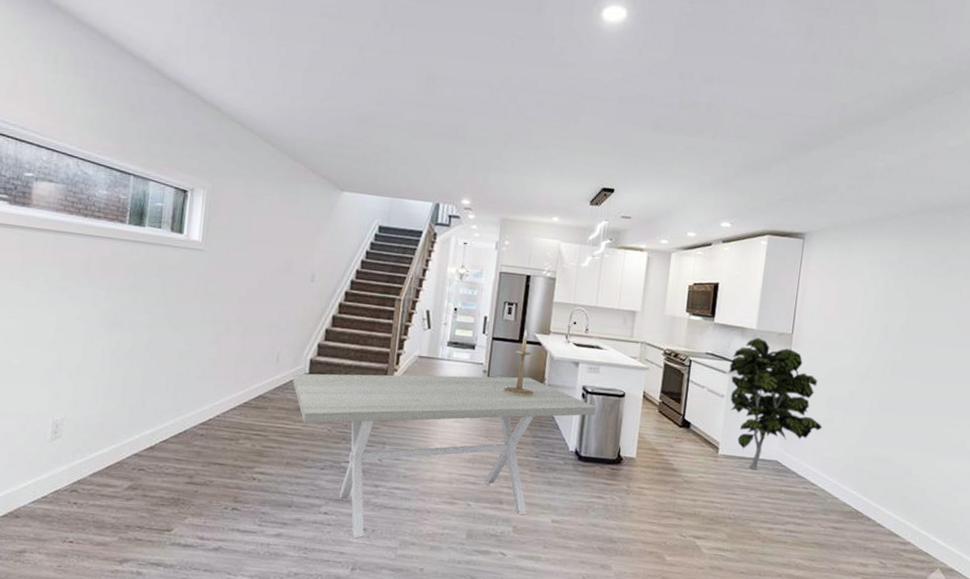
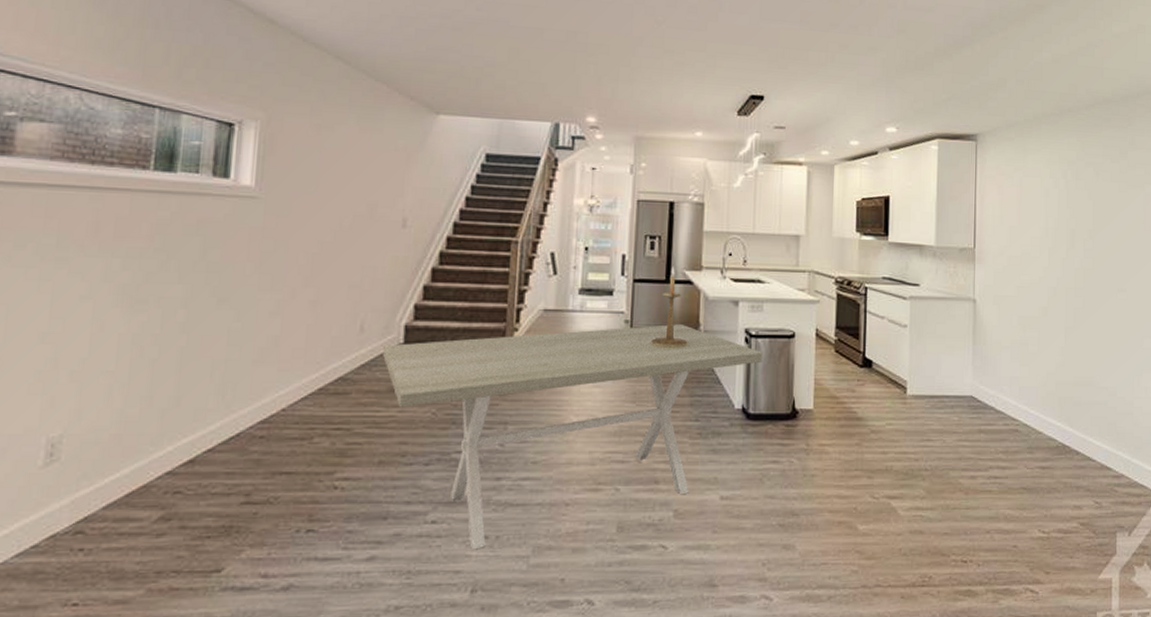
indoor plant: present [729,337,823,470] -> none [910,255,1017,409]

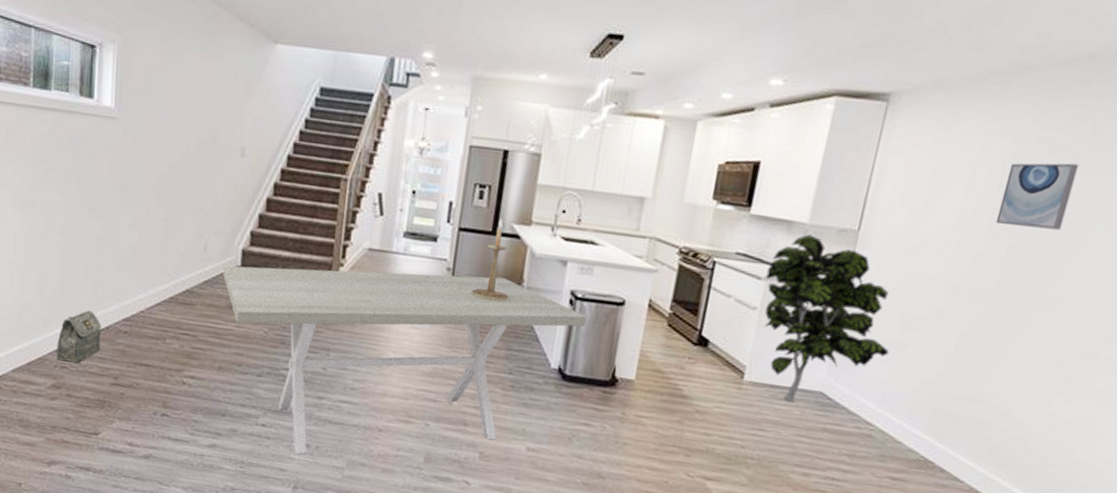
bag: none [167,417,231,485] -> present [56,310,102,363]
indoor plant: none [910,255,1017,409] -> present [764,234,890,402]
wall art: none [1071,181,1117,234] -> present [995,163,1080,230]

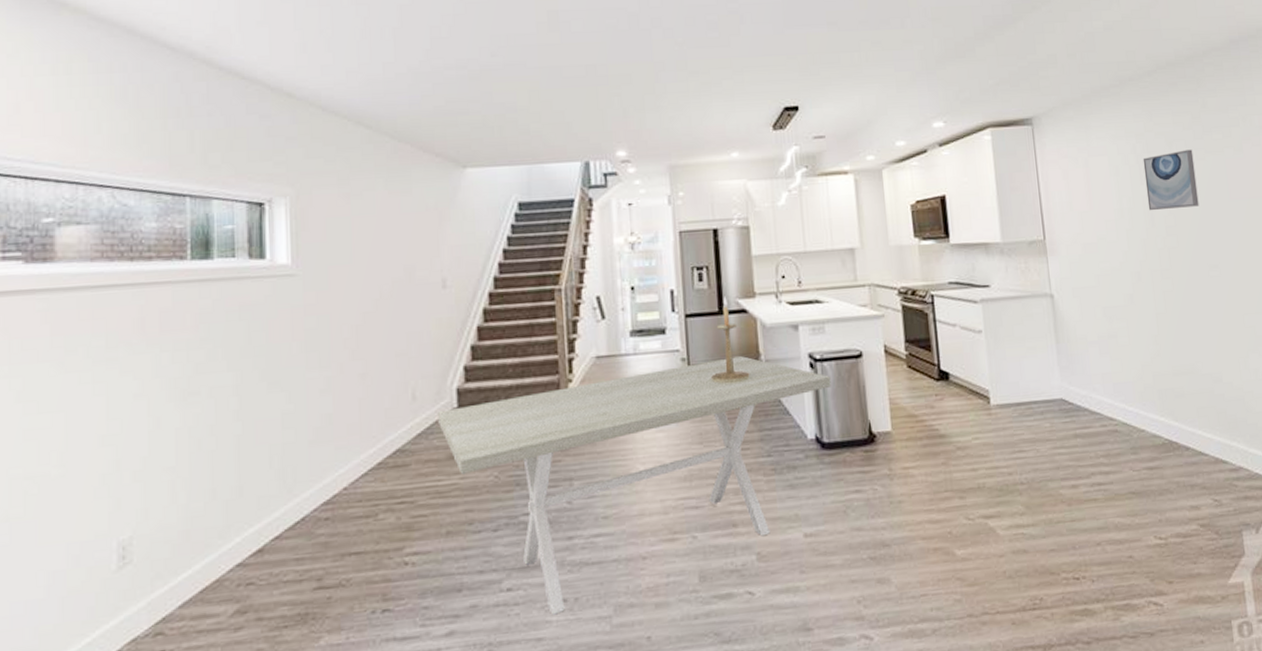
bag: present [56,310,102,363] -> none [238,503,296,577]
indoor plant: present [764,234,890,402] -> none [979,252,1106,416]

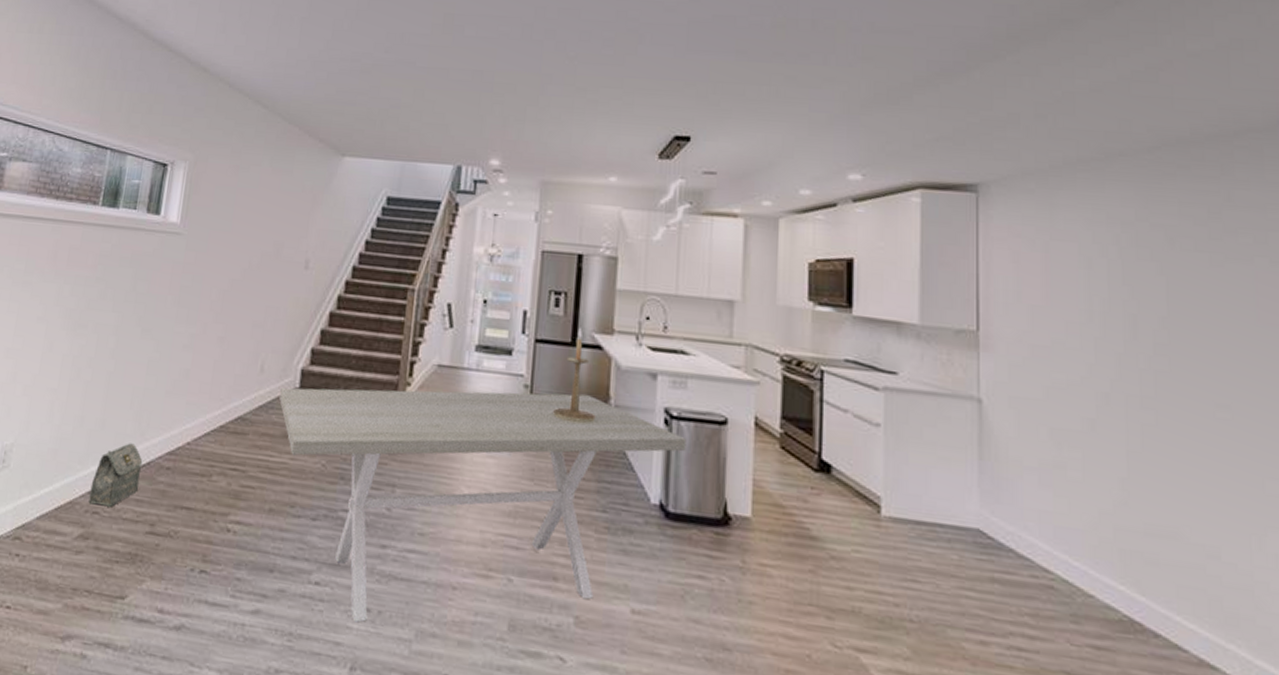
bag: none [238,503,296,577] -> present [88,443,143,507]
wall art: present [1143,149,1199,211] -> none [1128,250,1208,325]

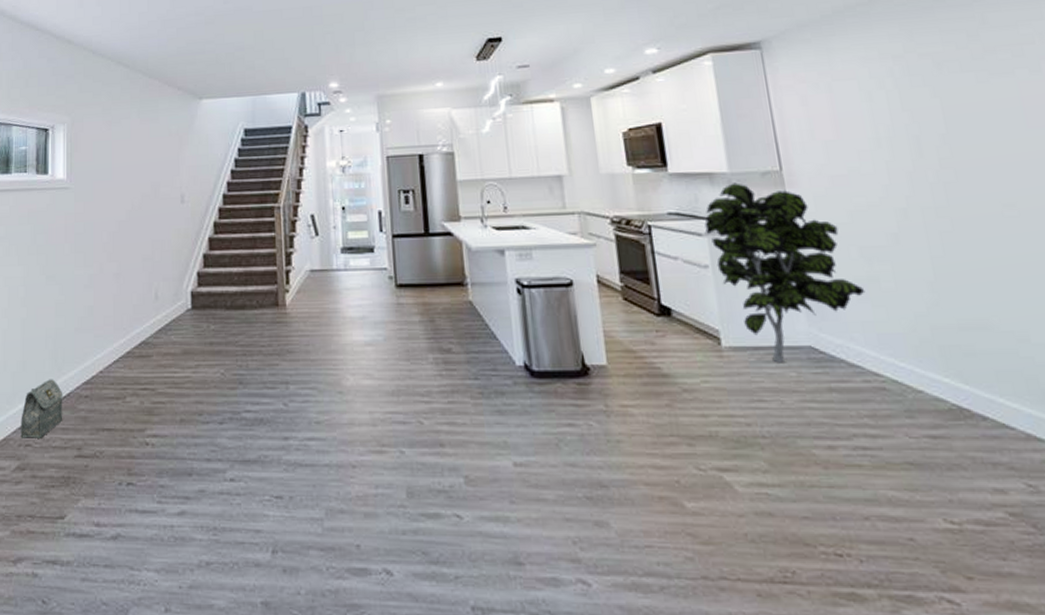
dining table: present [279,387,687,623] -> none [175,277,540,510]
candlestick: present [553,328,596,423] -> none [418,220,456,304]
indoor plant: none [883,337,1049,543] -> present [704,183,866,363]

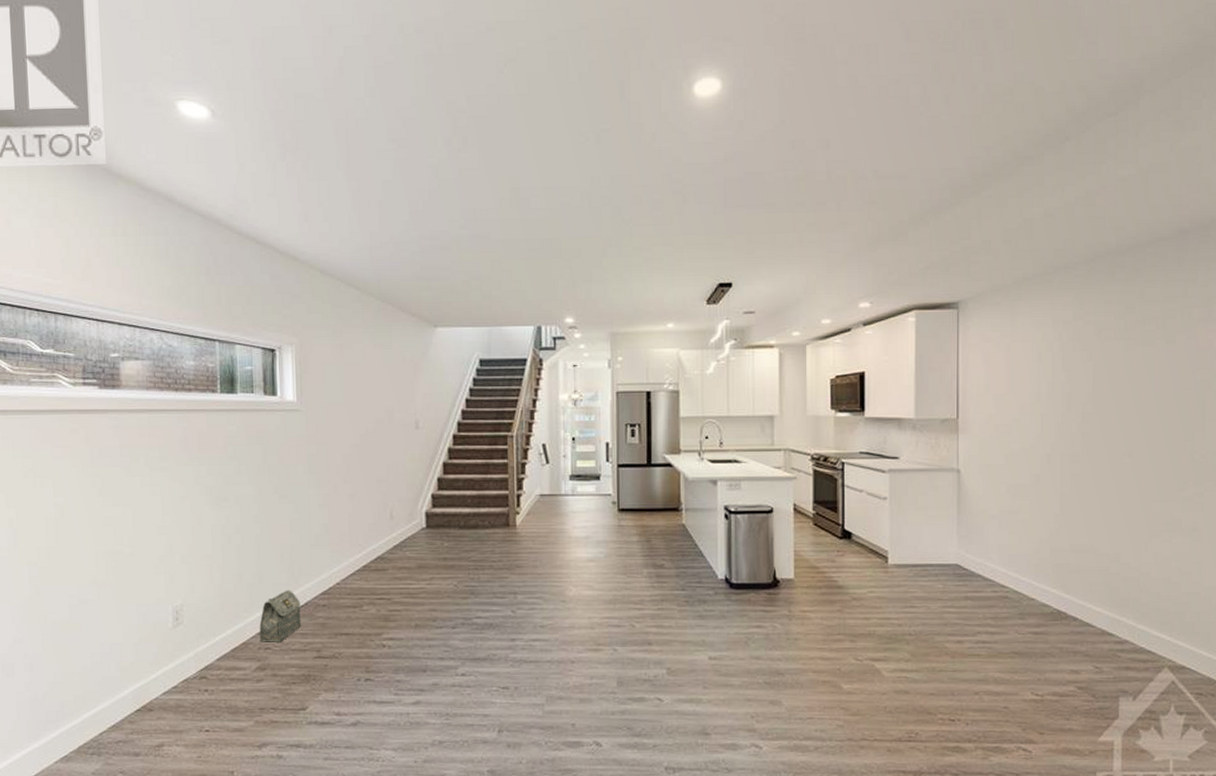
indoor plant: present [704,183,866,363] -> none [889,428,1006,577]

